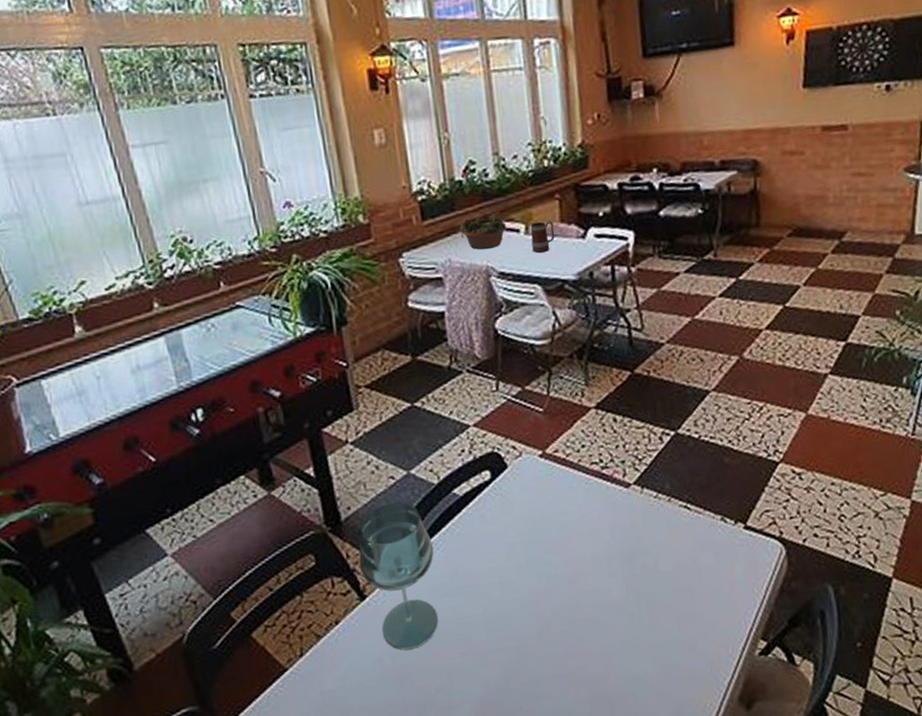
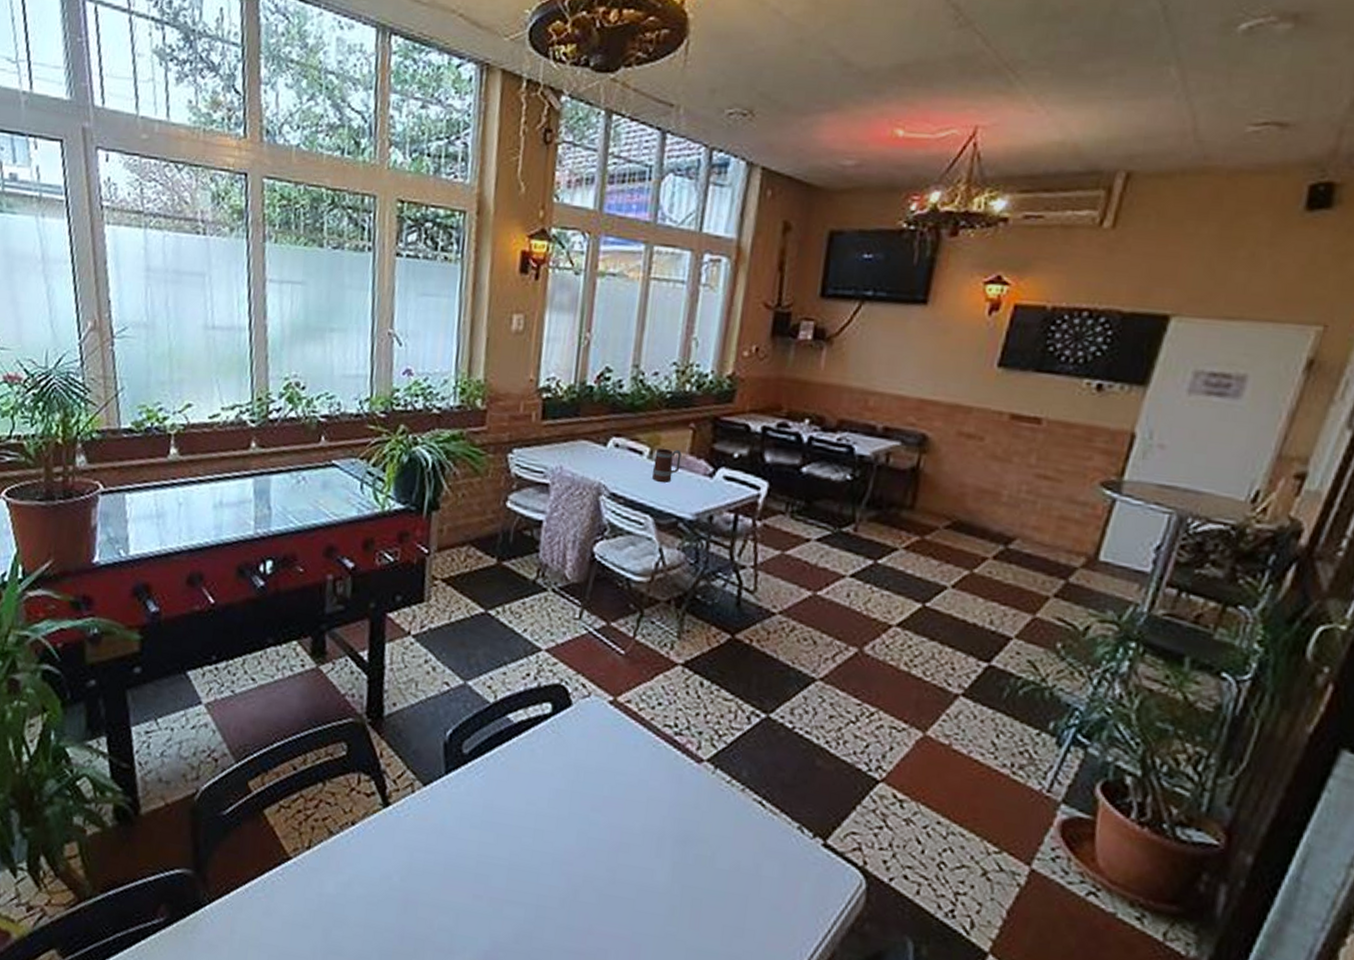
wine glass: present [359,501,438,650] -> none [391,709,473,876]
succulent planter: present [459,210,507,250] -> none [579,423,630,466]

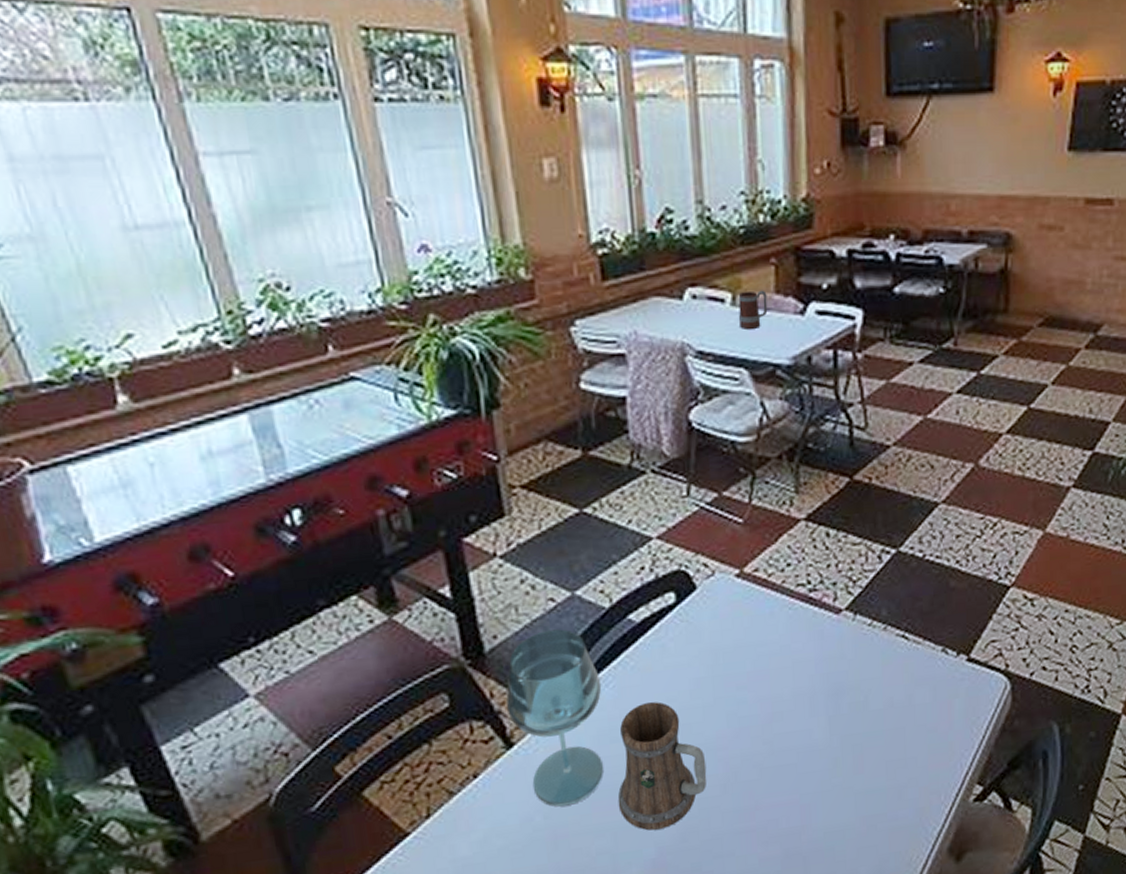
wine glass: none [391,709,473,876] -> present [506,629,603,807]
beer mug: none [465,799,551,925] -> present [618,702,707,831]

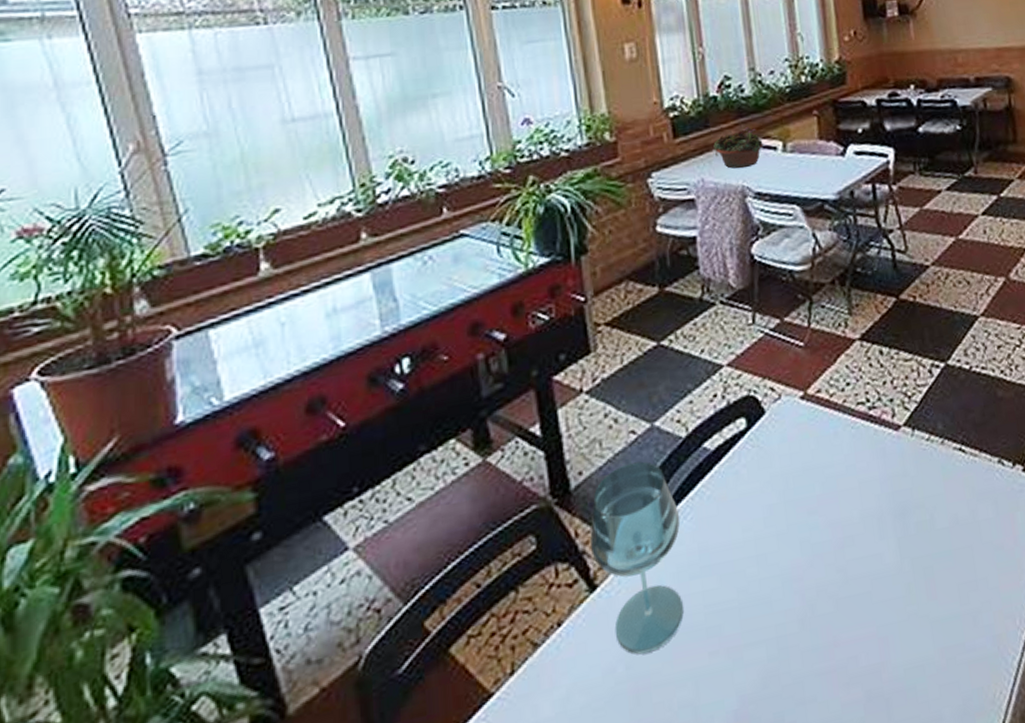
beer mug: present [618,702,707,831] -> none [698,532,785,677]
succulent planter: none [649,273,709,322] -> present [713,127,763,169]
beer mug: present [738,290,768,329] -> none [788,137,814,172]

